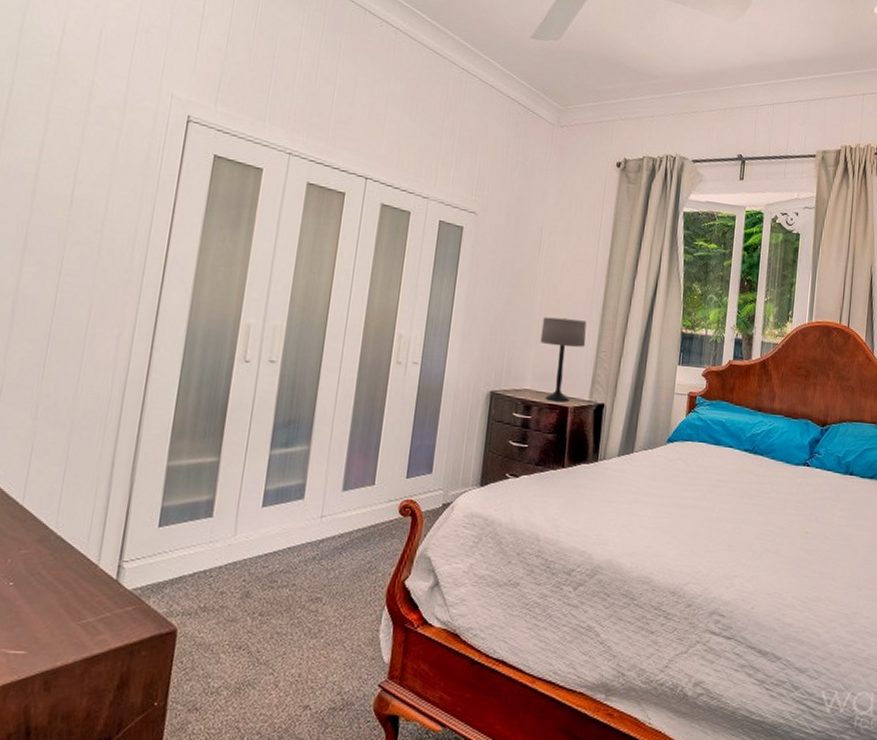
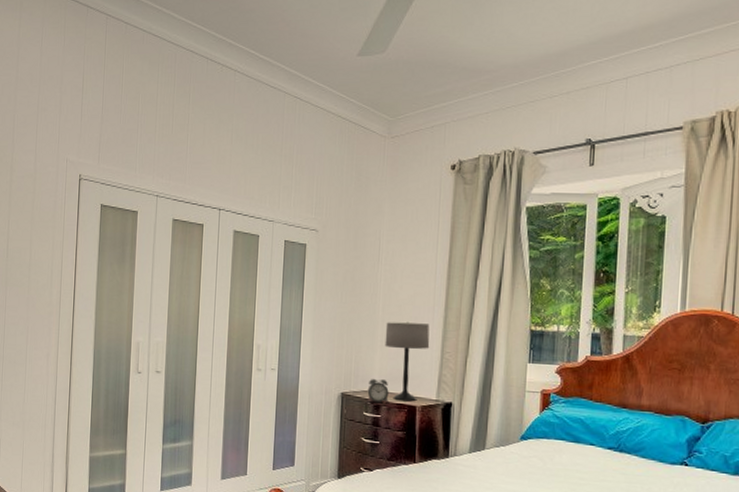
alarm clock: none [517,376,542,404] -> present [367,378,389,404]

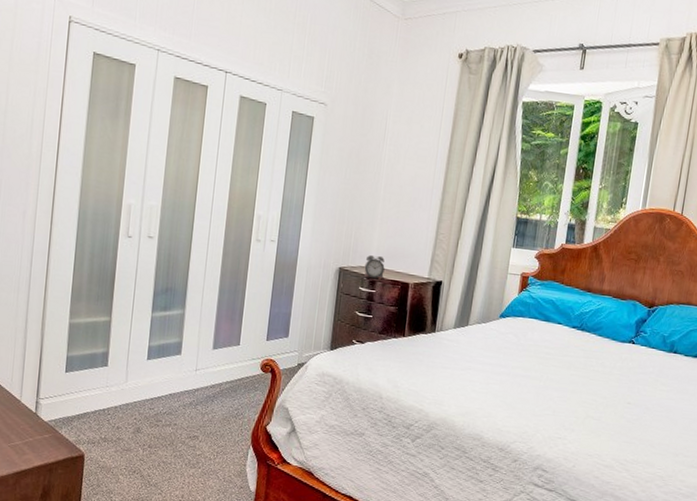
table lamp: present [384,321,430,402] -> none [384,201,427,279]

